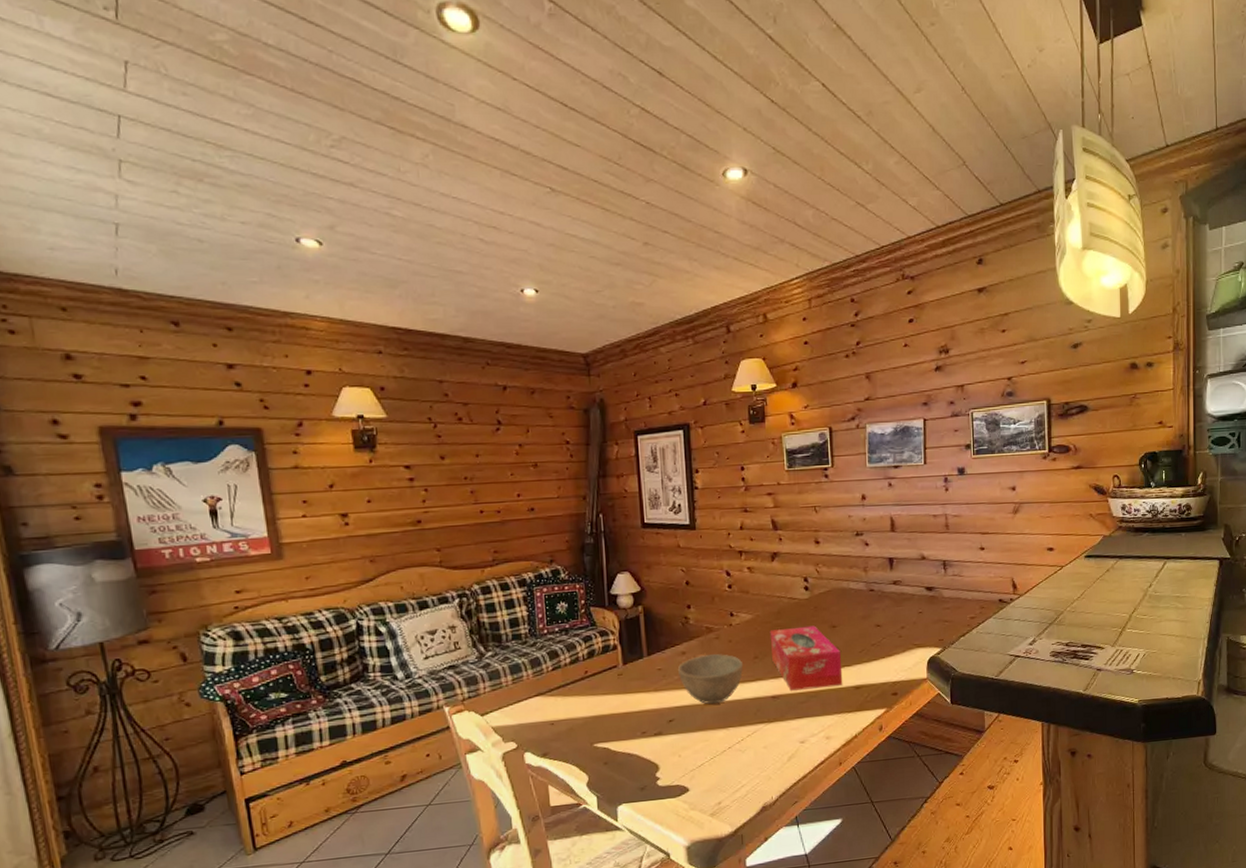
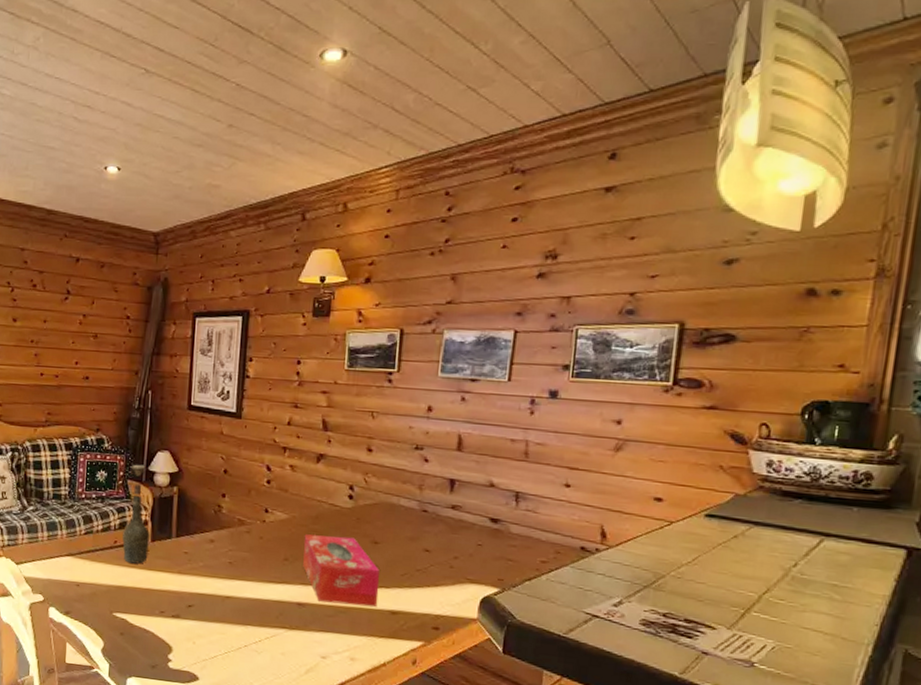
bottle: none [591,589,622,691] -> present [122,464,150,564]
bowl: present [677,654,743,705] -> none [203,547,271,599]

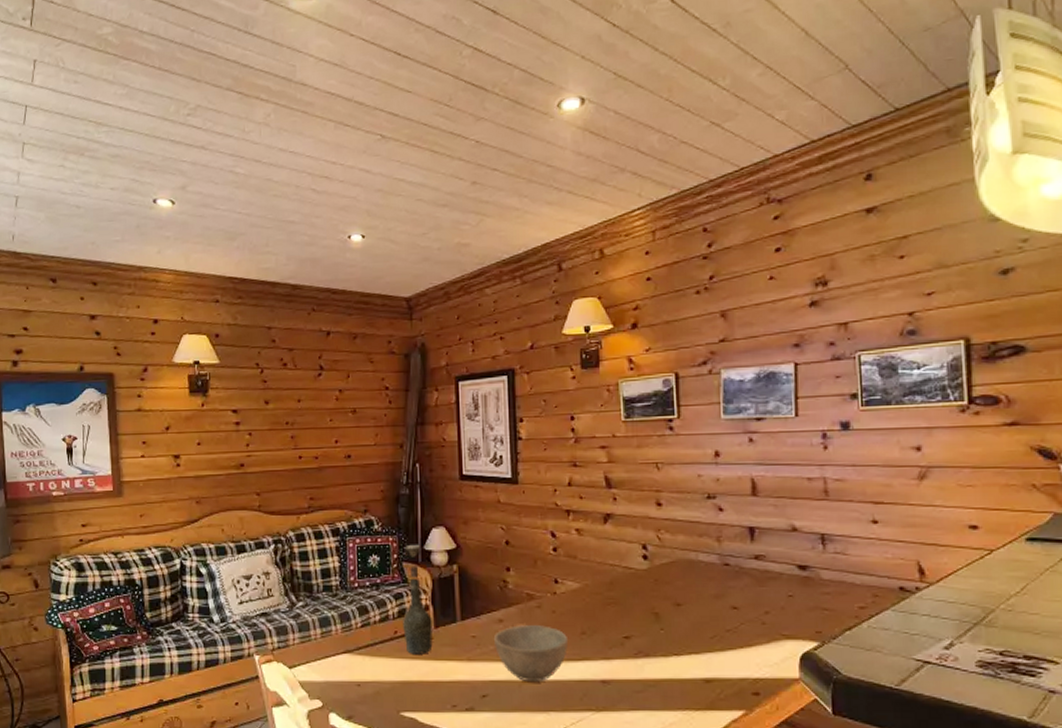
bowl: none [203,547,271,599] -> present [493,625,568,683]
tissue box: present [303,534,379,608] -> none [600,601,689,677]

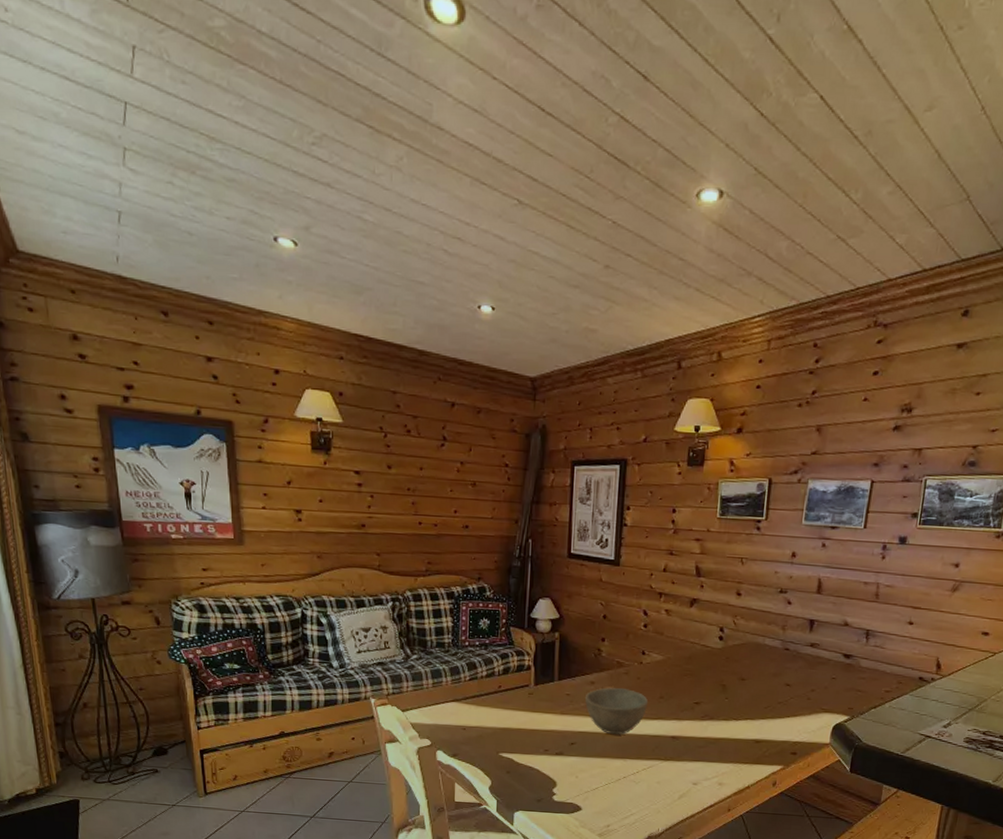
bottle: present [402,544,433,654] -> none [506,611,533,707]

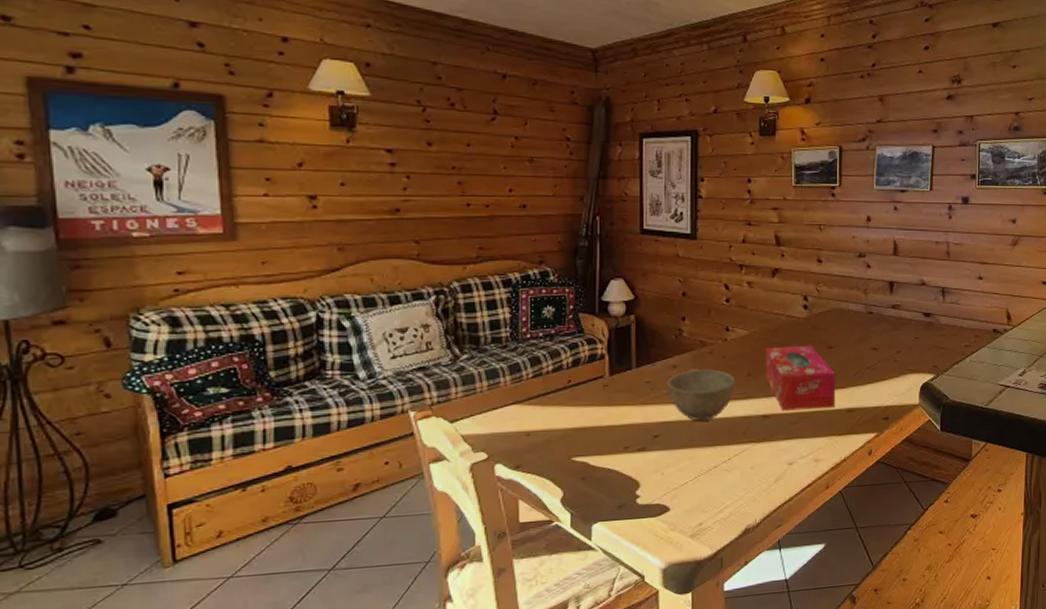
tissue box: none [677,674,746,738] -> present [765,345,836,411]

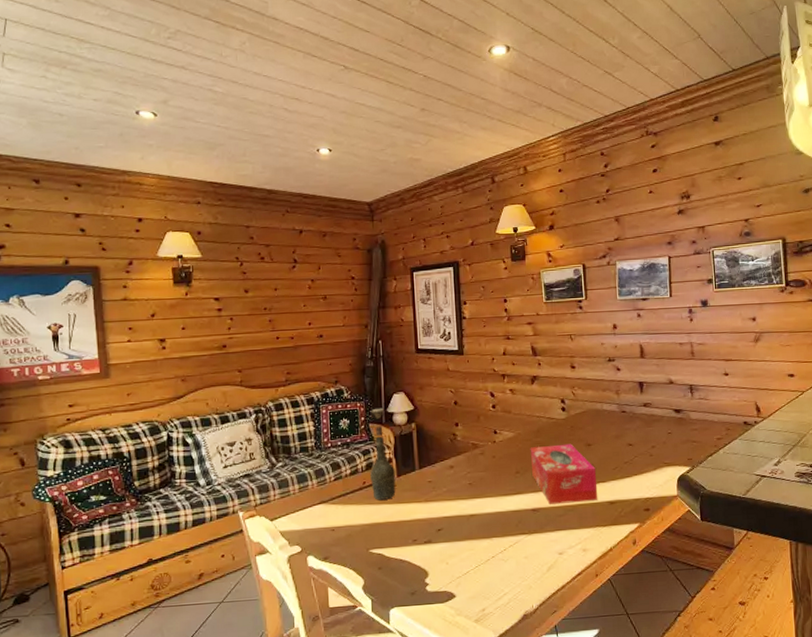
bottle: none [576,295,607,402] -> present [369,408,396,500]
bowl: present [666,369,735,421] -> none [446,468,505,516]

